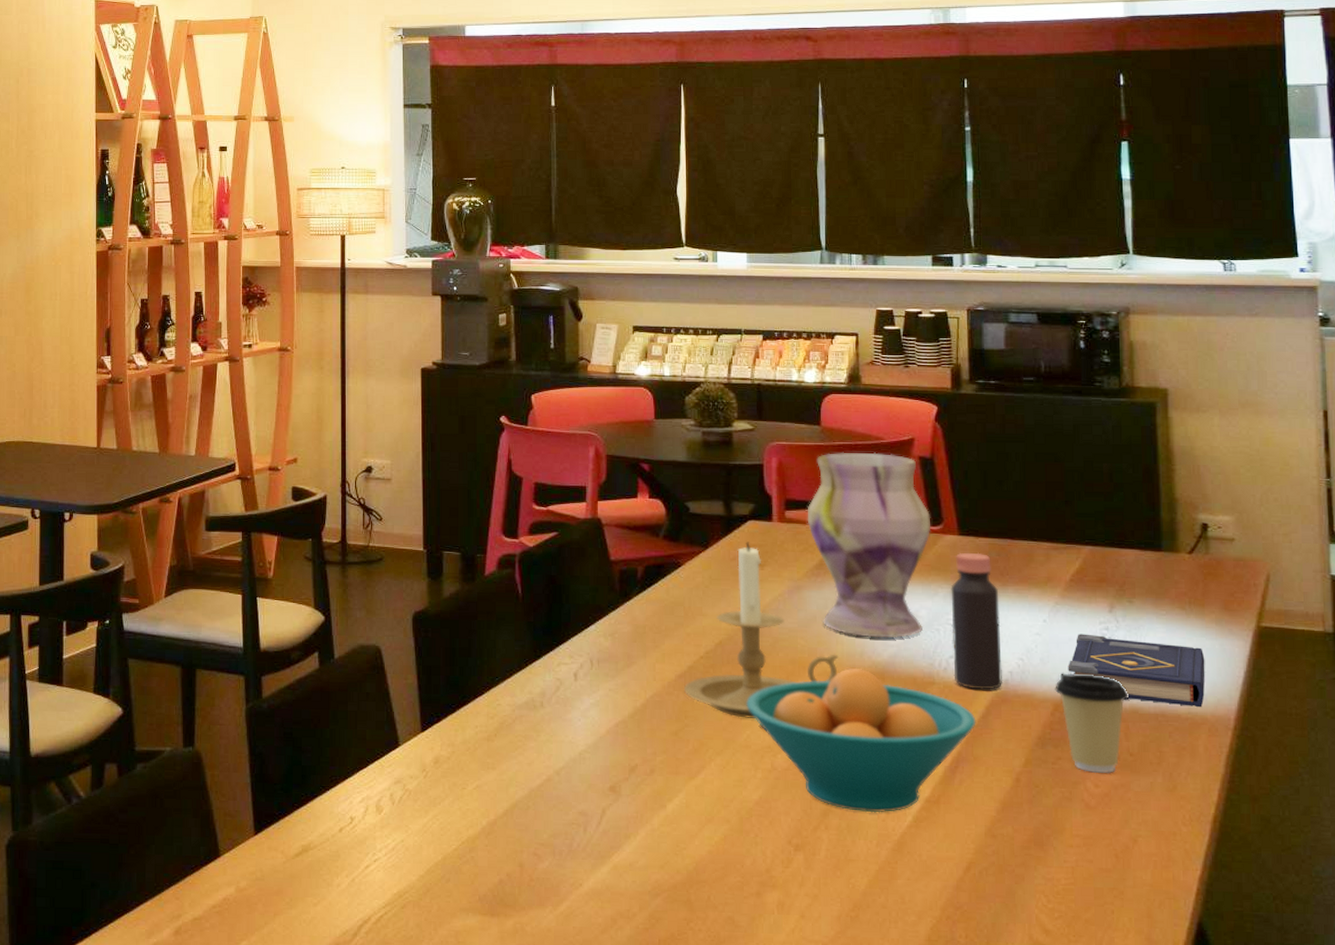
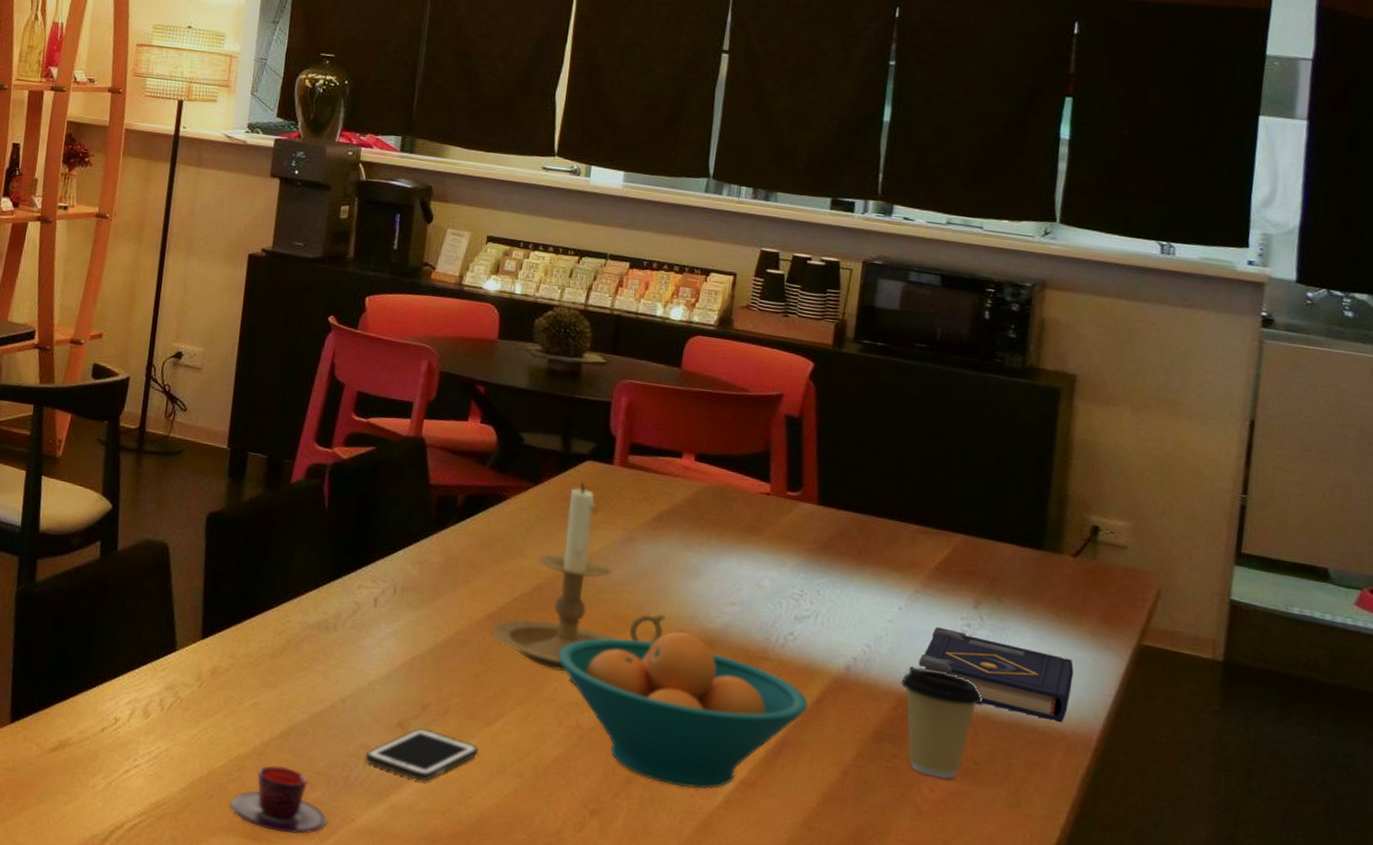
teacup: none [467,842,557,905] -> present [230,765,327,834]
cell phone: none [584,788,687,839] -> present [365,727,479,782]
vase: present [807,452,931,638] -> none [651,399,790,606]
bottle: present [951,552,1003,690] -> none [790,524,854,674]

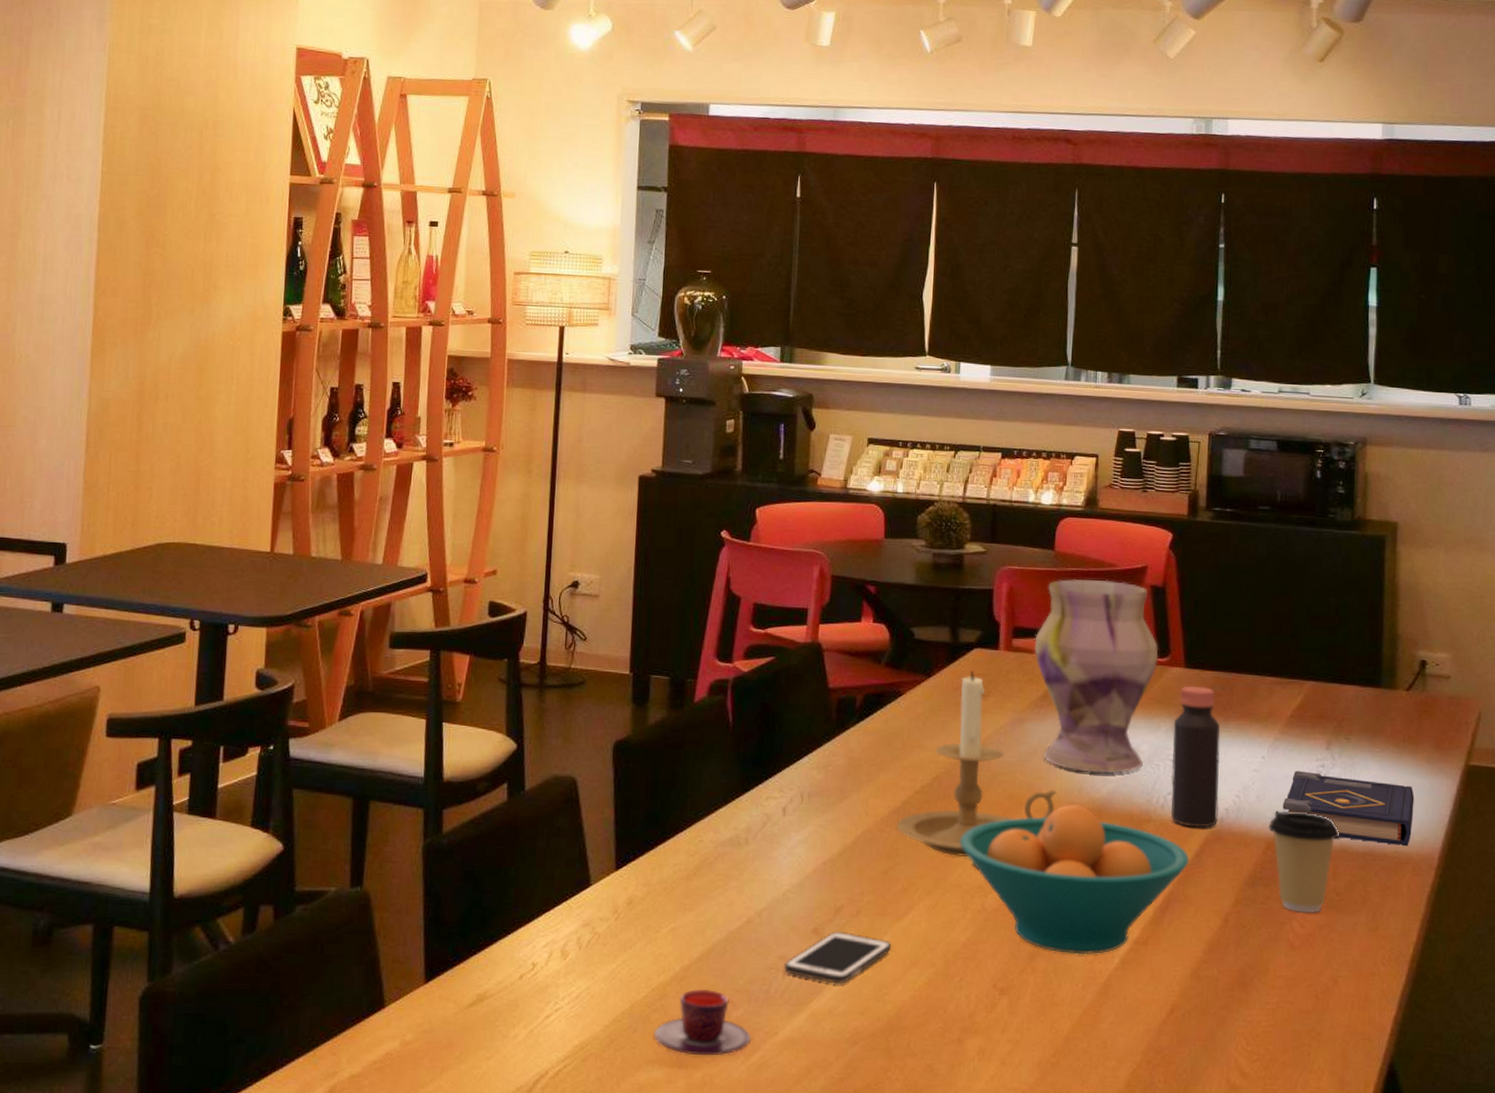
vase: none [651,399,790,606] -> present [1034,578,1159,774]
bottle: none [790,524,854,674] -> present [1170,685,1221,828]

